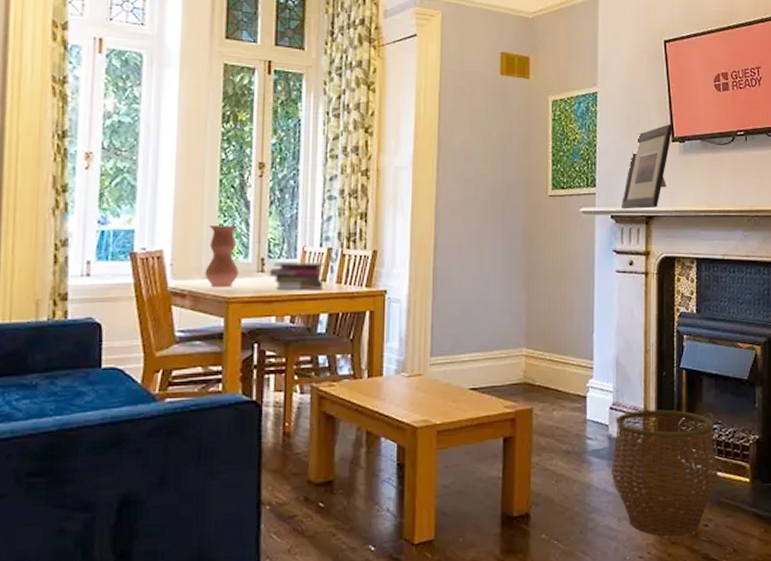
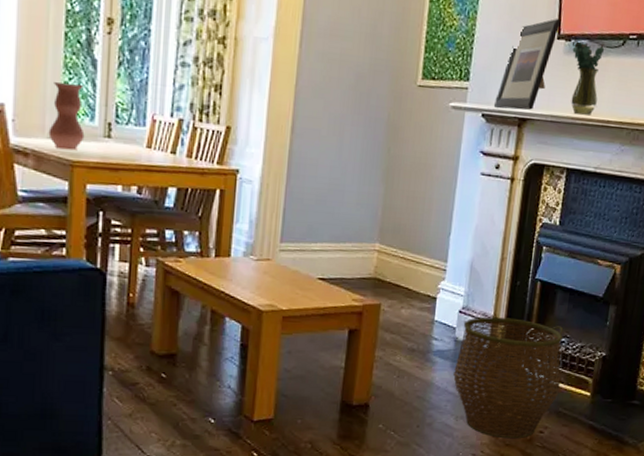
books: present [270,262,326,290] -> none [117,129,176,163]
vase: none [686,138,716,208] -> present [571,36,604,117]

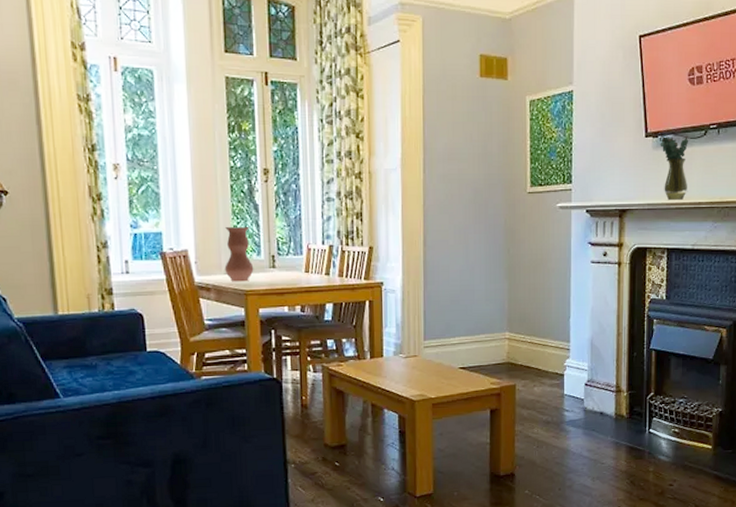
basket: present [452,316,564,438] -> none [585,385,683,493]
picture frame: present [493,19,561,110] -> none [595,120,647,204]

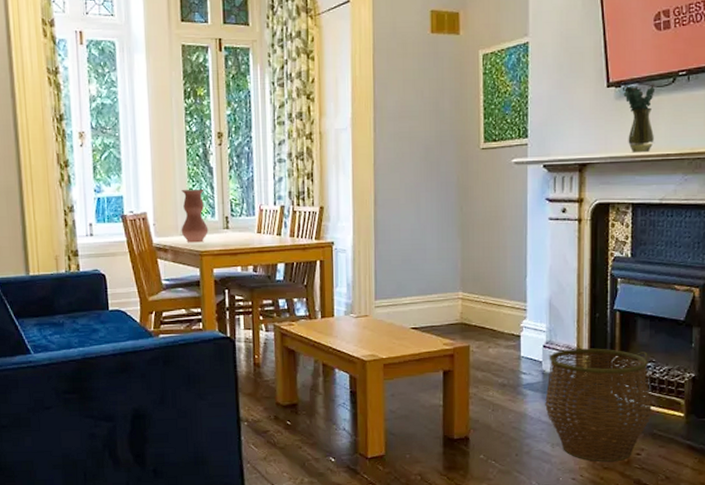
basket: none [585,385,683,493] -> present [544,348,652,461]

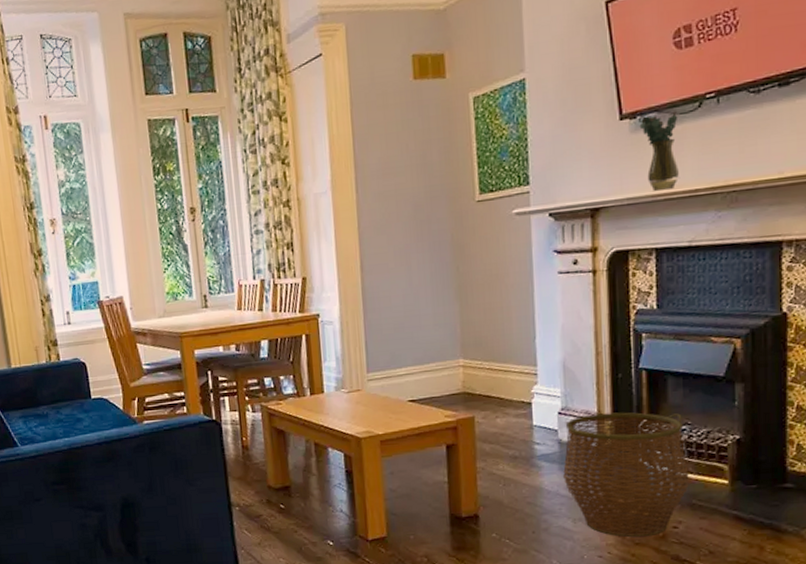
vase: present [181,189,209,243] -> none [157,268,187,325]

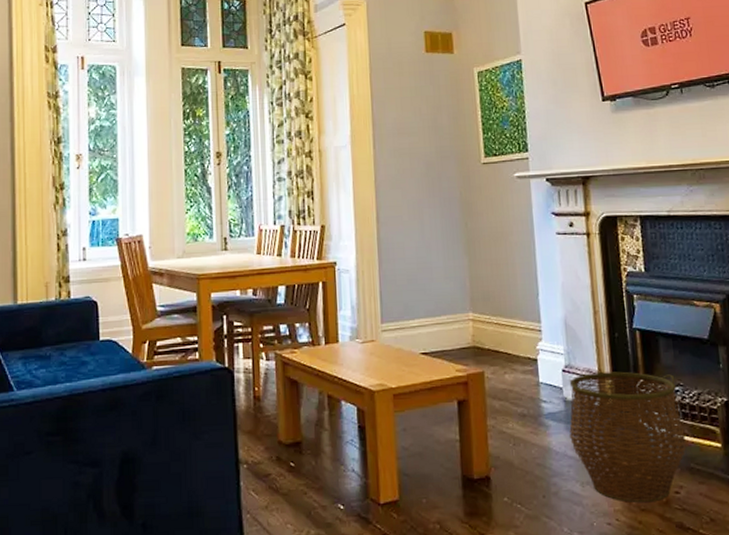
vase: present [637,112,679,192] -> none [617,96,655,165]

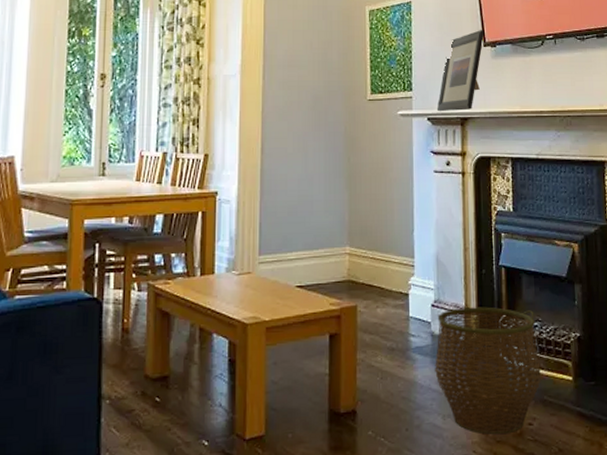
picture frame: none [555,84,603,172] -> present [436,30,485,112]

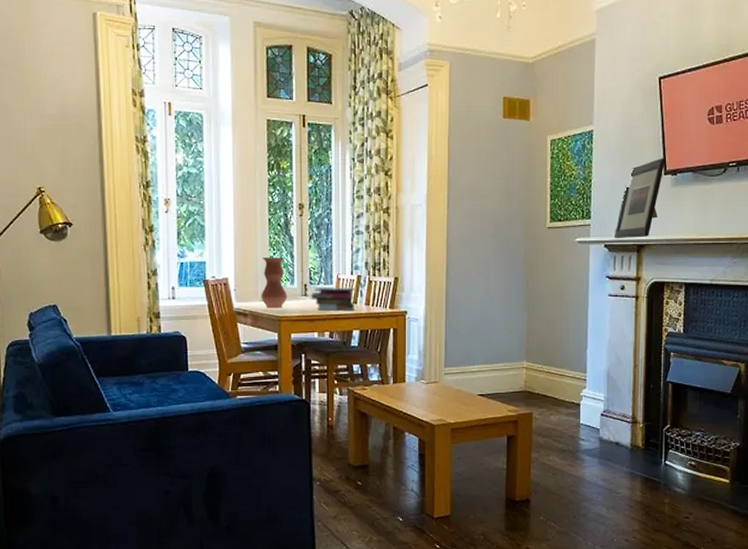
vase: none [51,133,82,191] -> present [261,258,288,308]
books: none [110,166,161,193] -> present [312,288,356,311]
basket: present [434,307,541,434] -> none [600,417,700,524]

